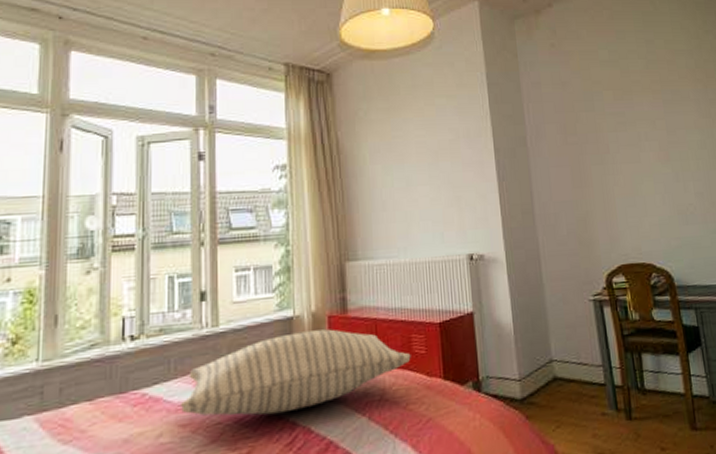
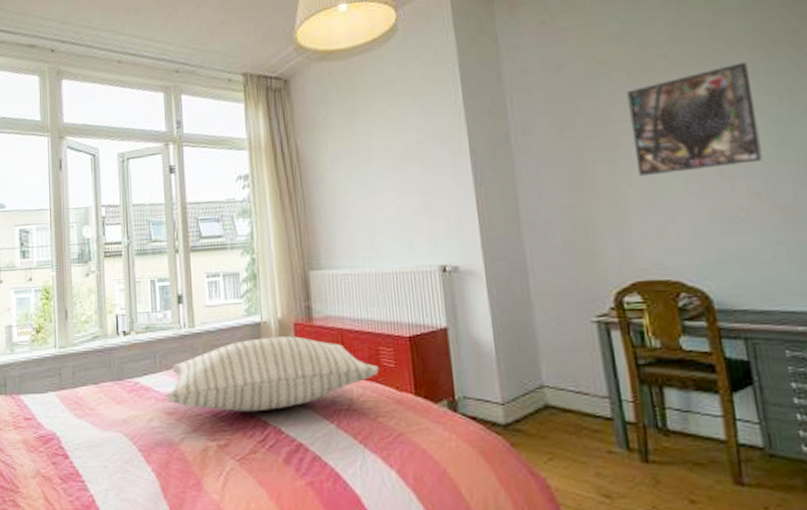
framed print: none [613,91,704,178] -> present [627,62,763,177]

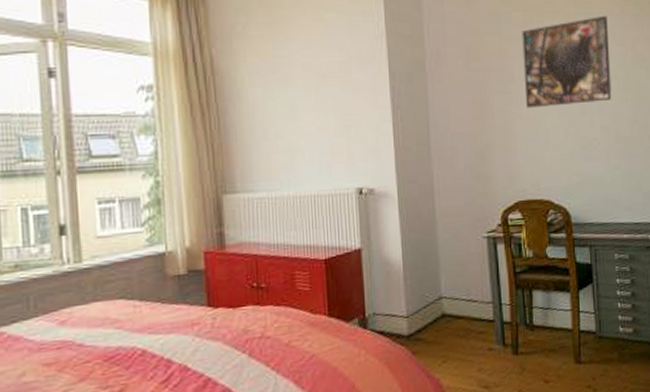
pillow: present [165,336,379,412] -> none [42,265,294,355]

